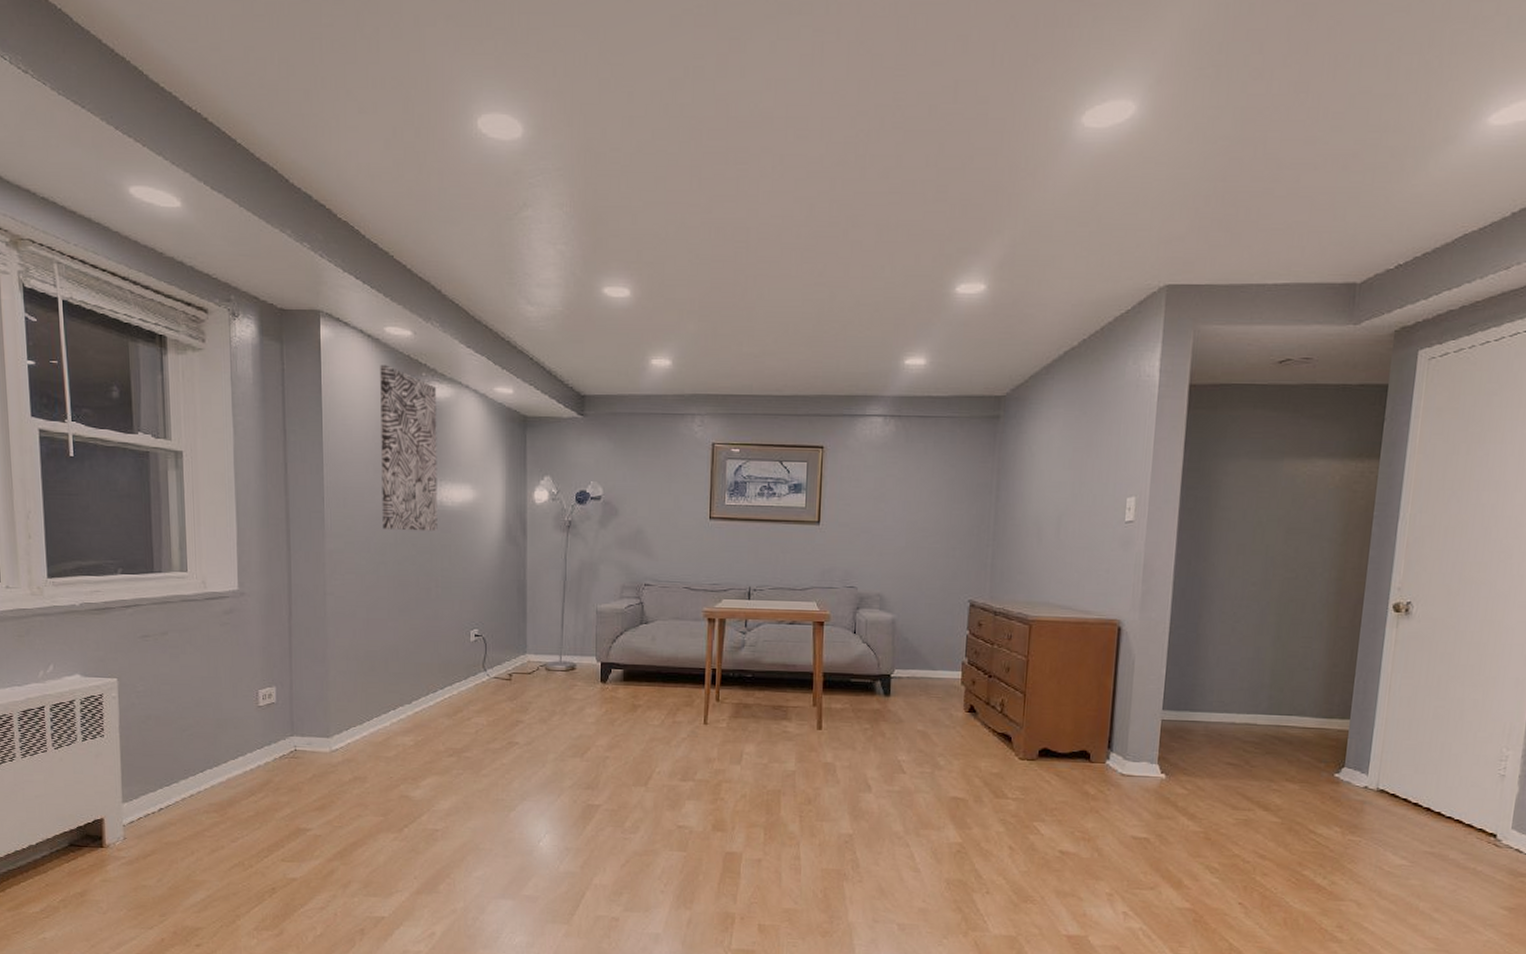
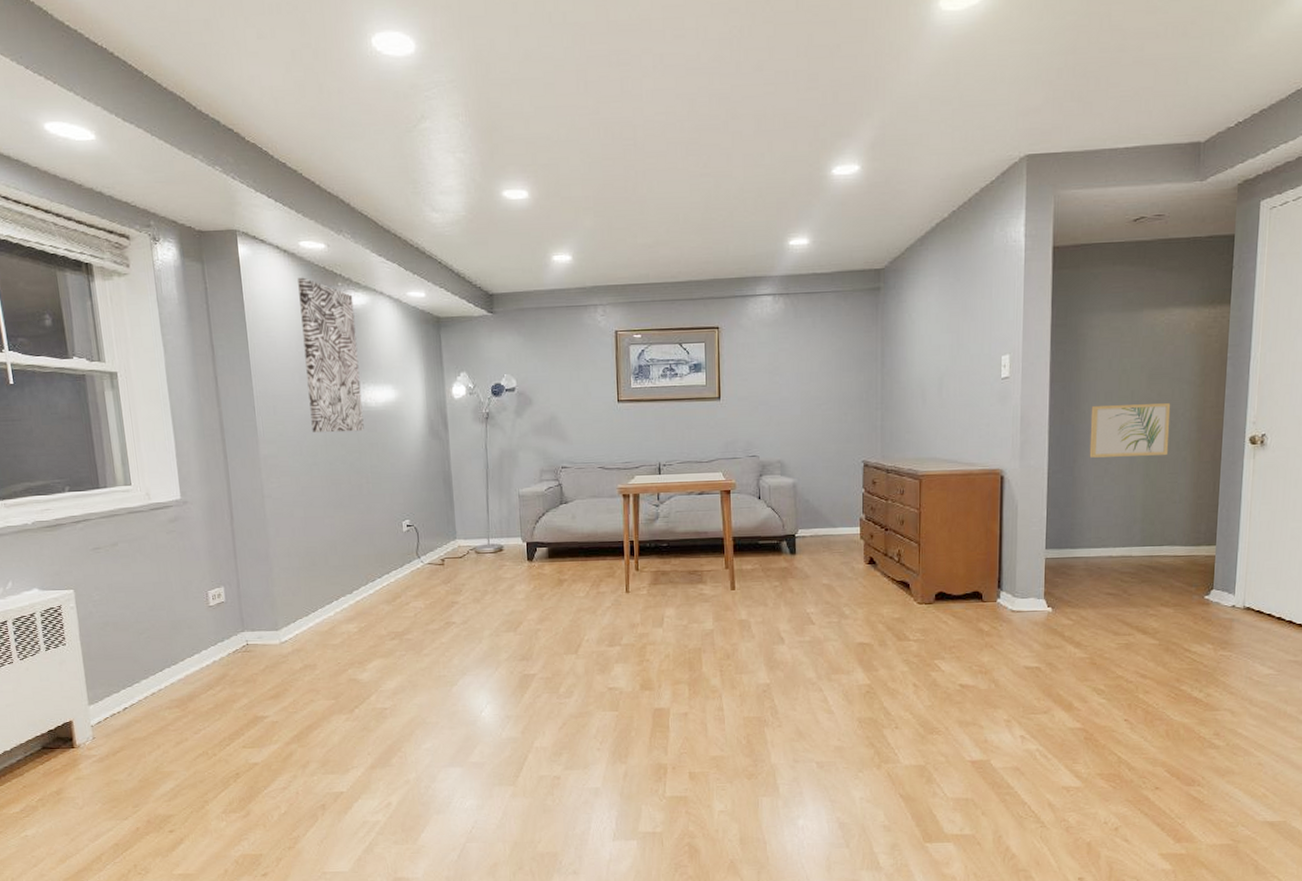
wall art: none [1216,559,1309,617] -> present [1089,403,1171,458]

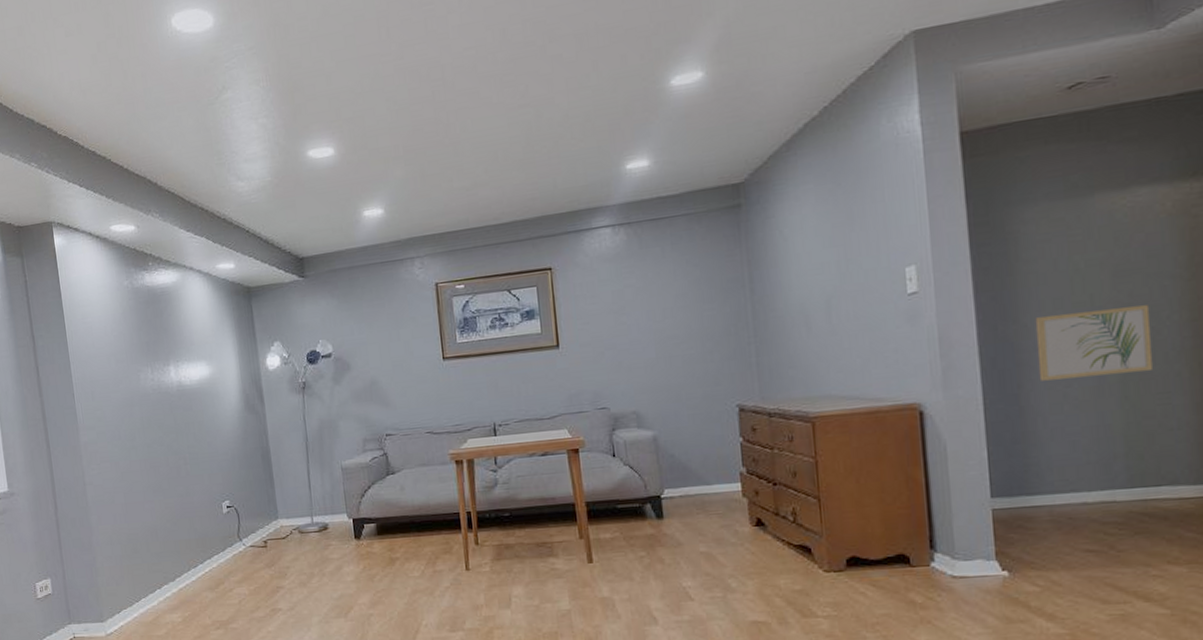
wall art: present [297,277,364,433] -> none [110,261,180,416]

